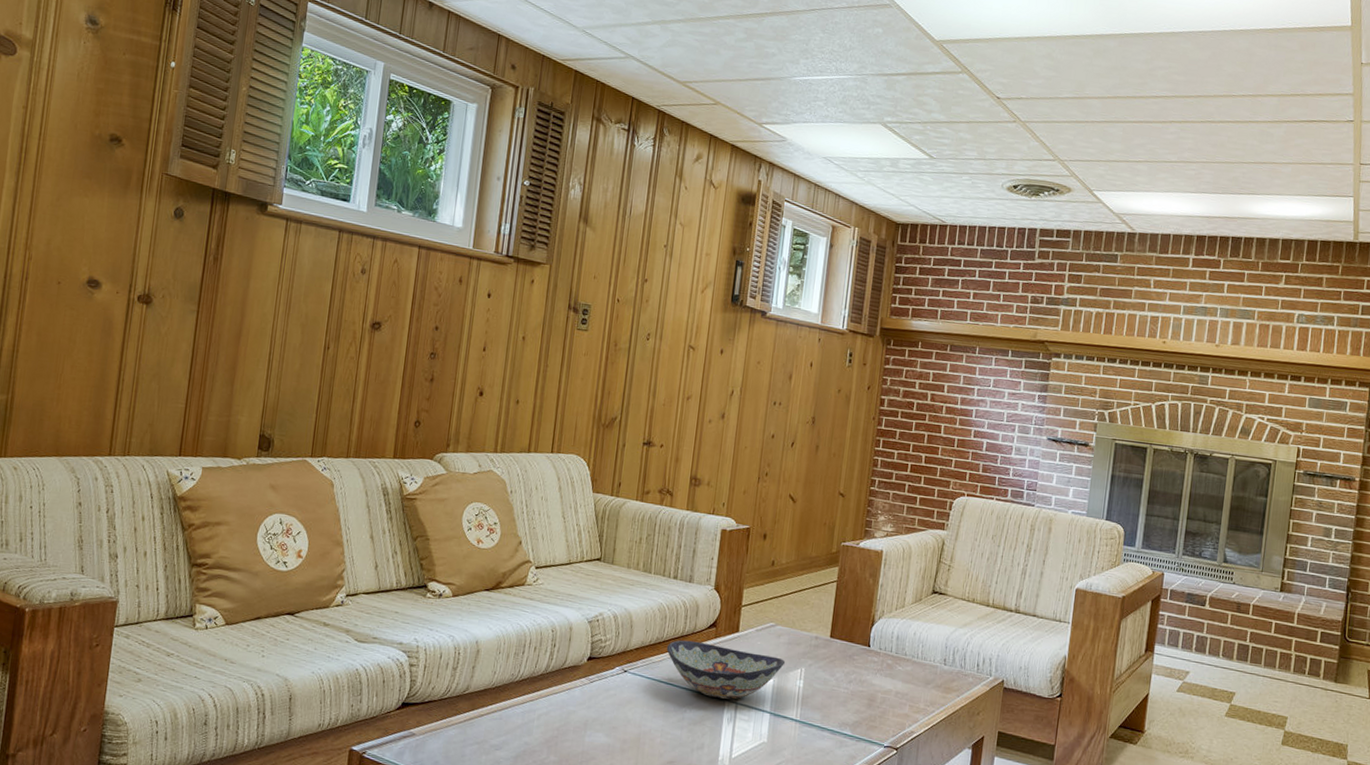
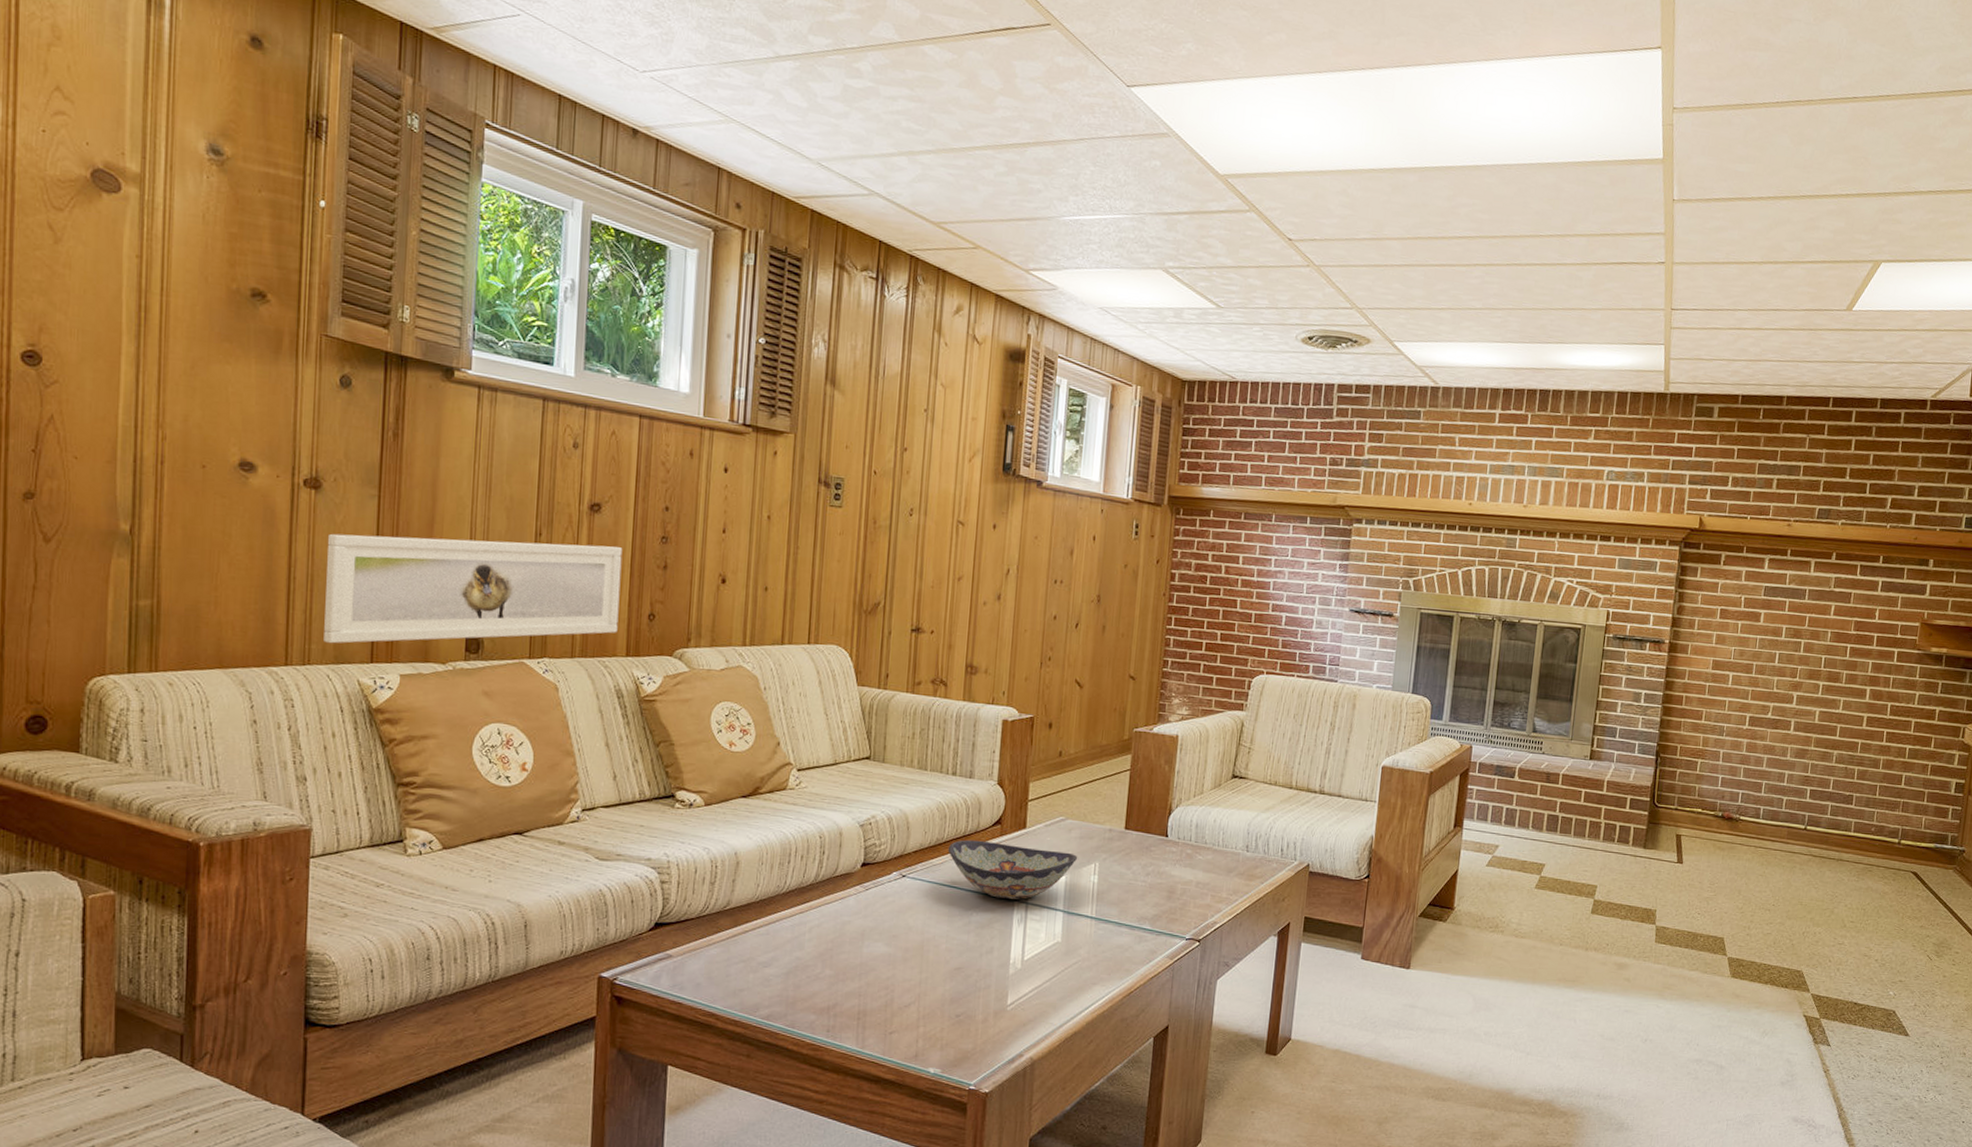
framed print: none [142,343,397,438] -> present [324,533,623,644]

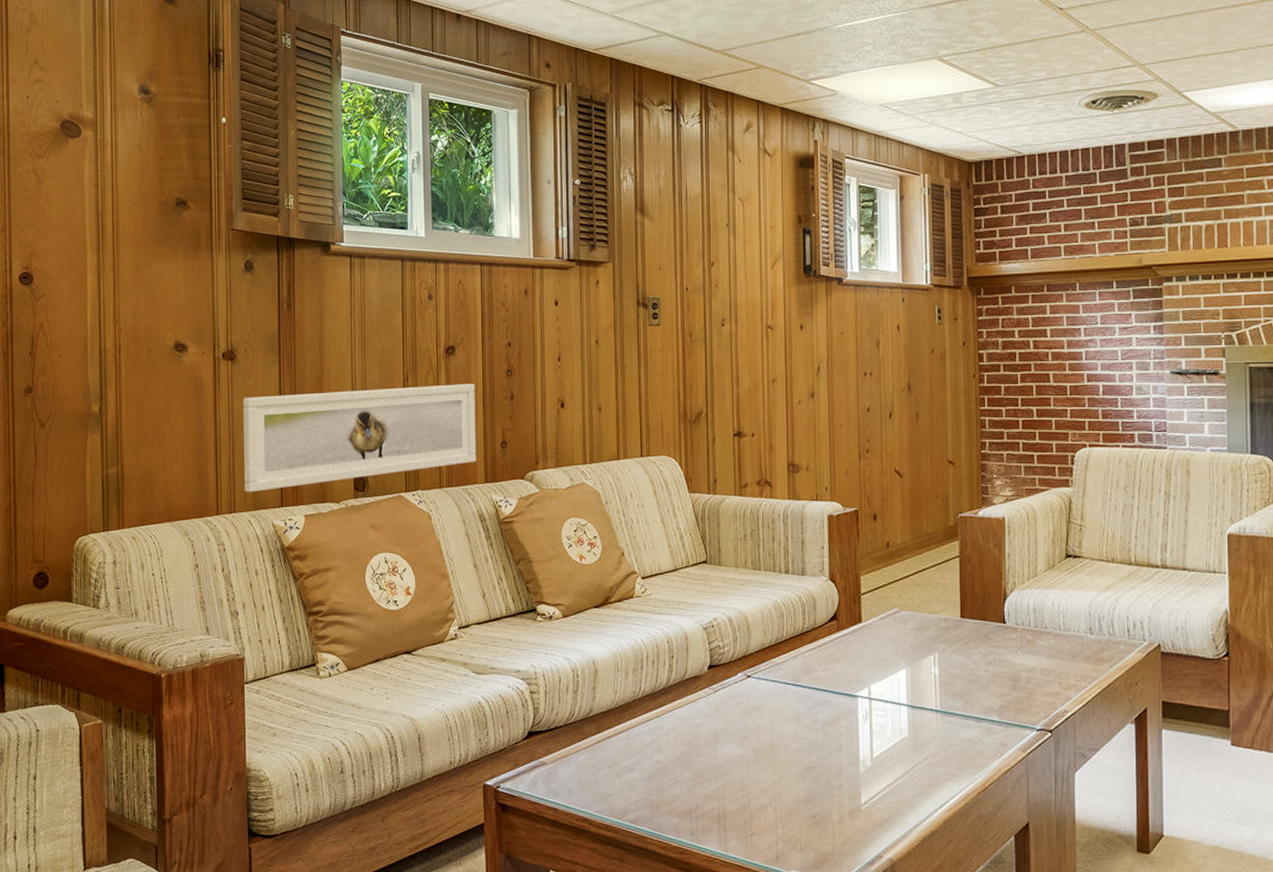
decorative bowl: present [948,839,1078,900] -> none [788,637,916,695]

